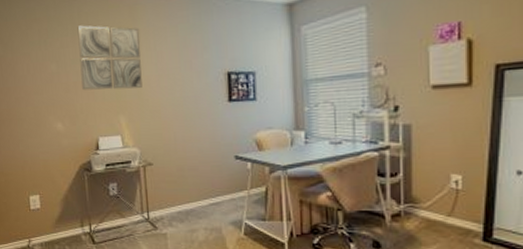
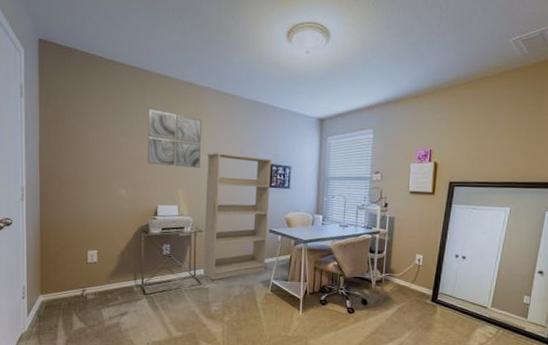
bookcase: none [148,65,235,224] -> present [203,153,272,281]

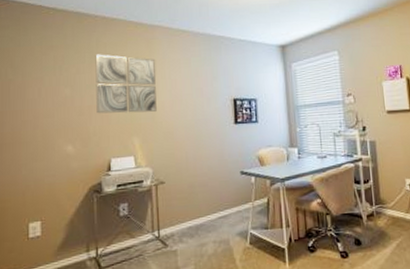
bookcase: present [203,153,272,281] -> none [163,92,241,240]

